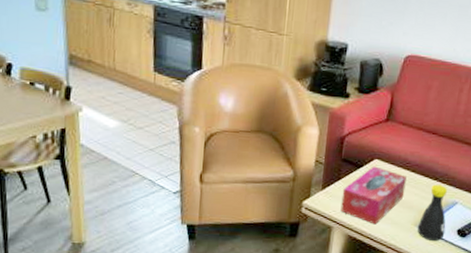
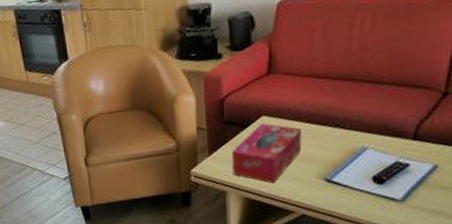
bottle: present [418,183,448,241] -> none [324,130,358,192]

